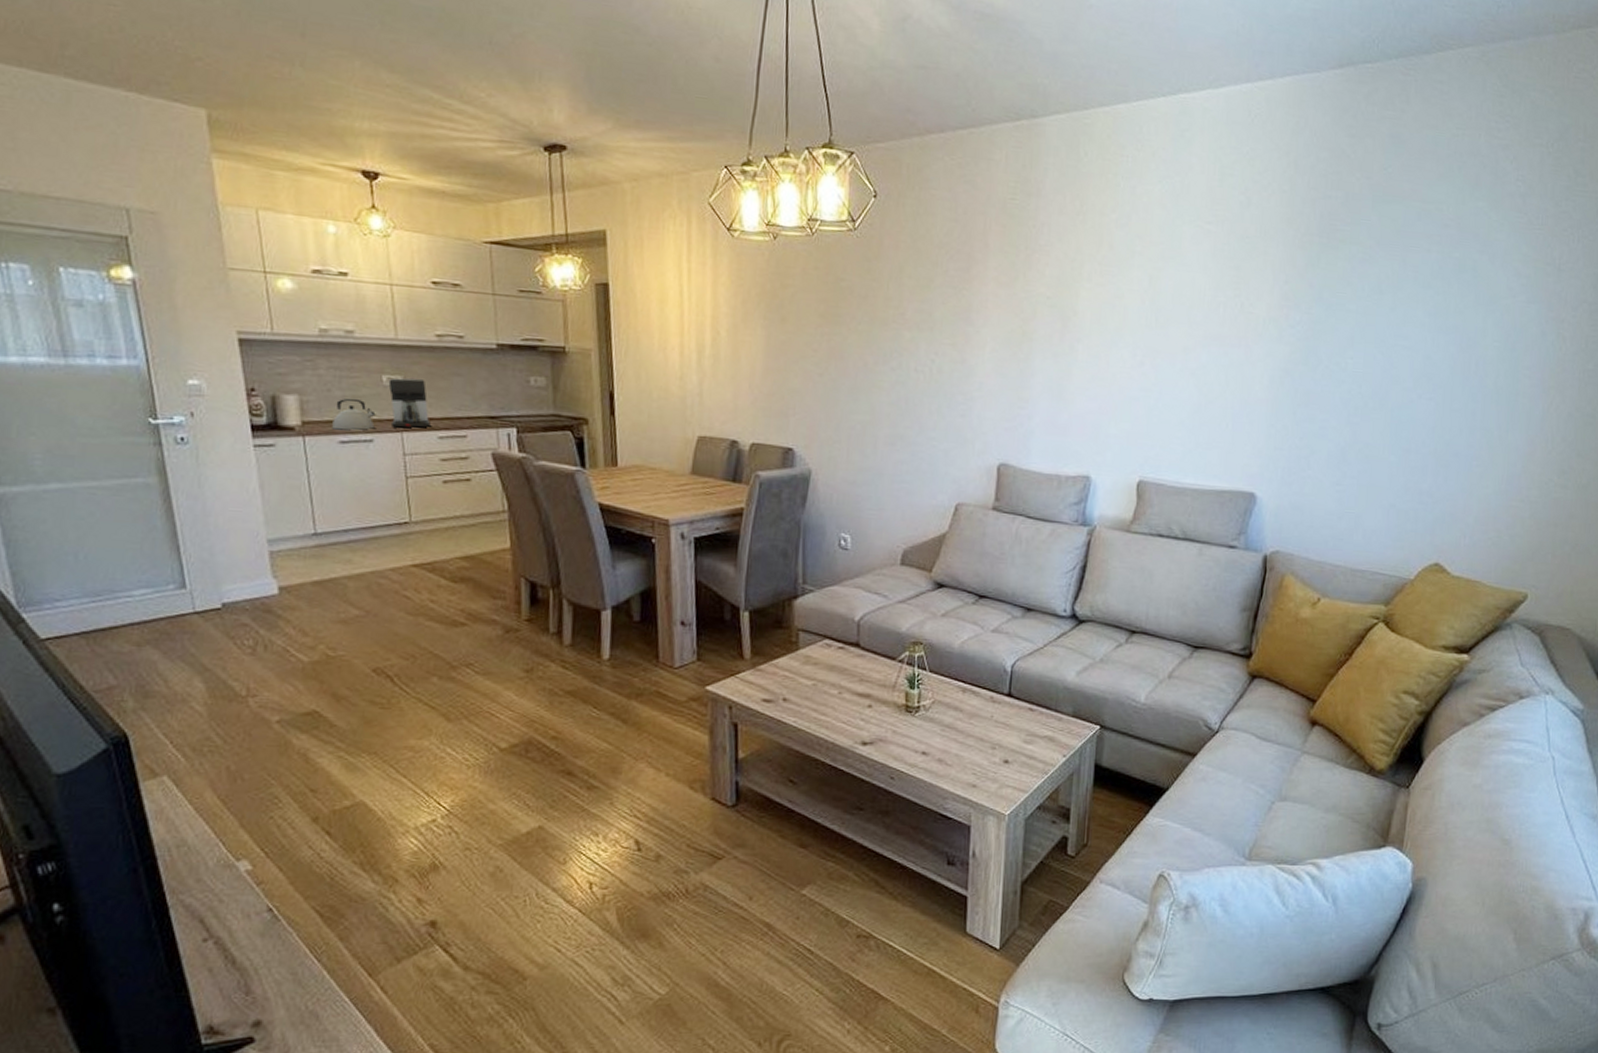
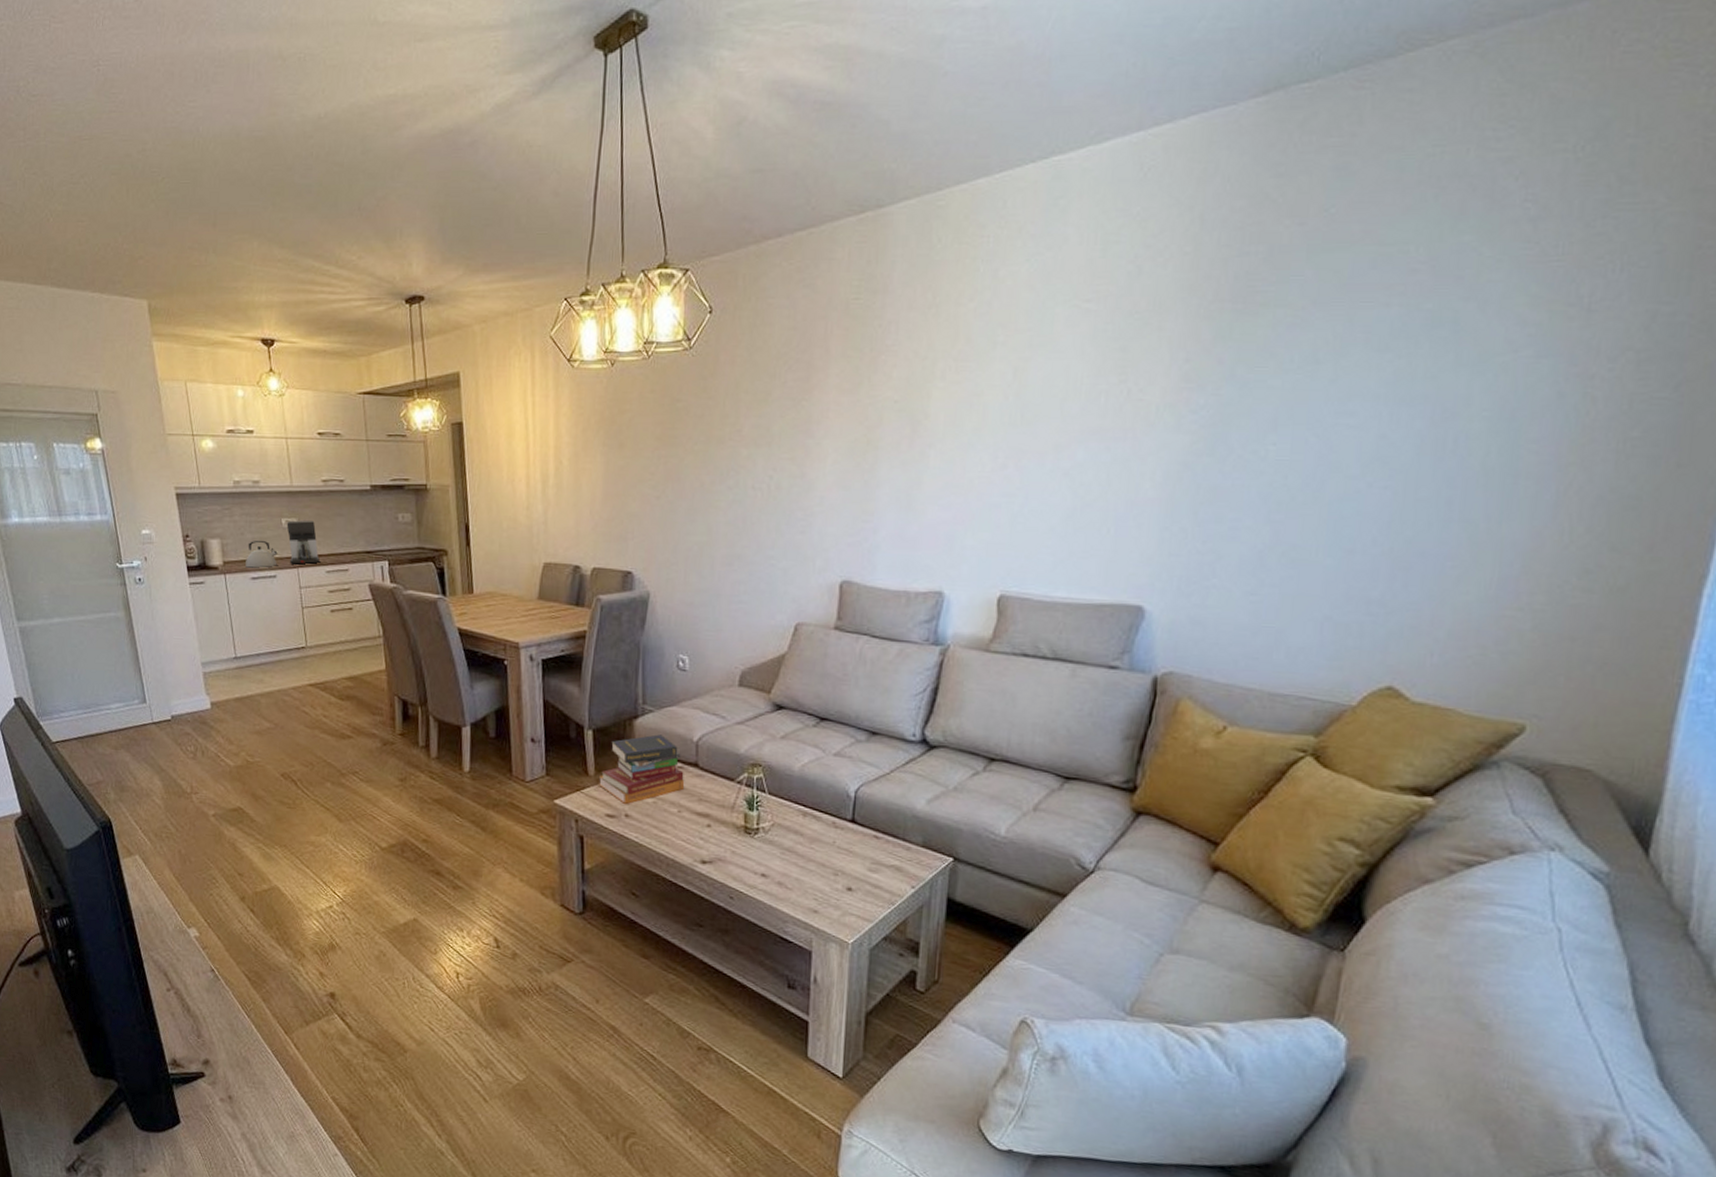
books: none [755,614,846,687] -> present [599,734,685,804]

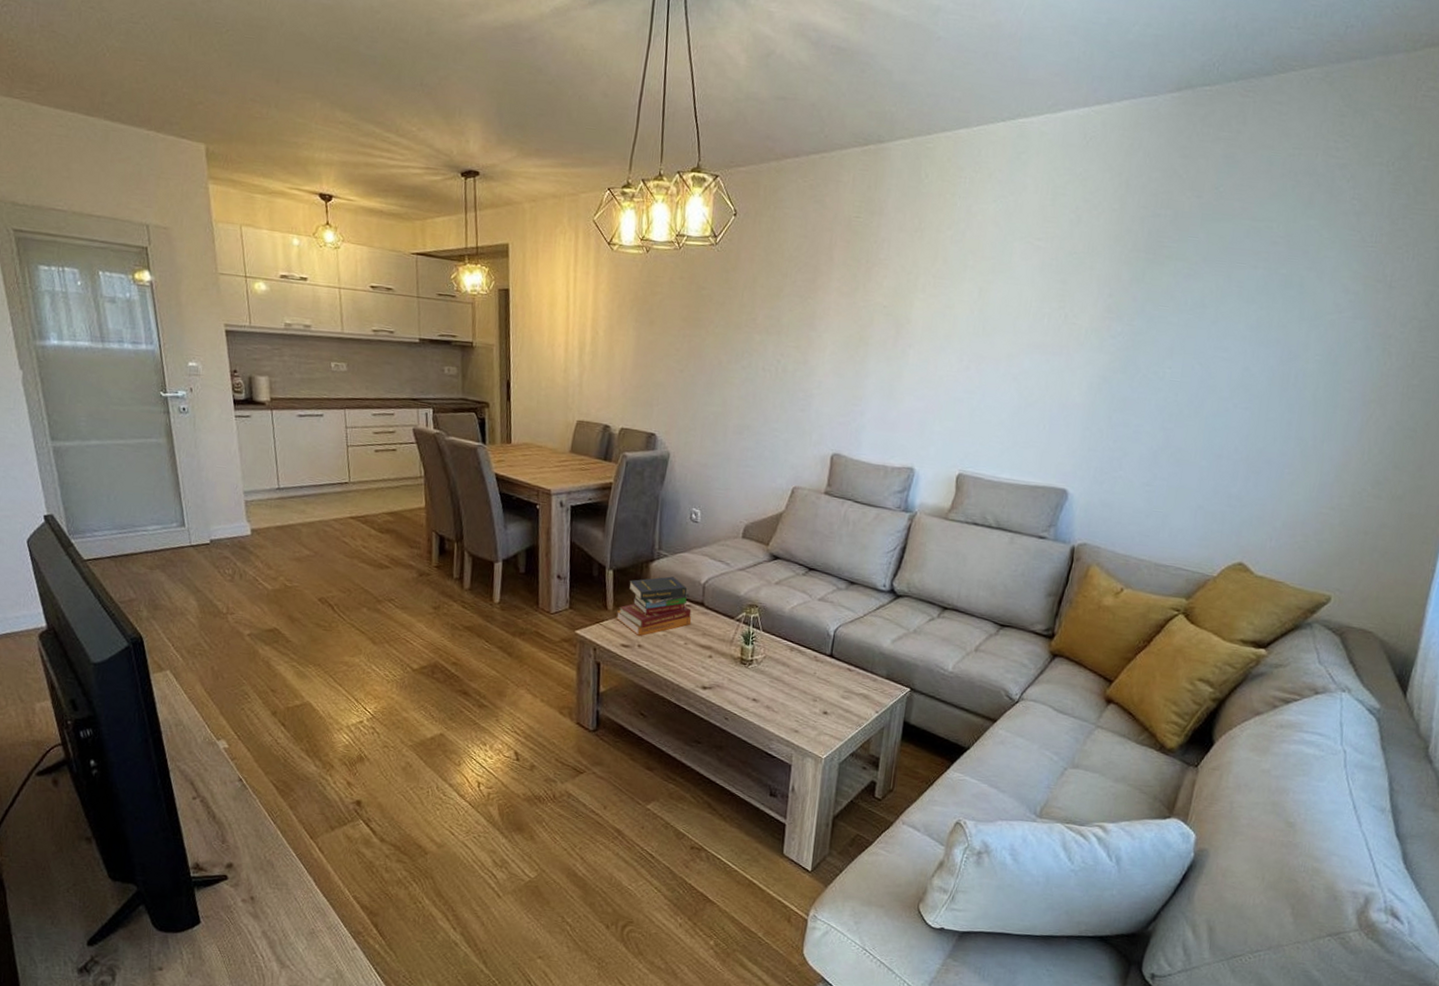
kettle: present [245,540,278,568] -> none [293,380,326,407]
coffee maker: present [286,520,320,565] -> none [335,364,367,407]

